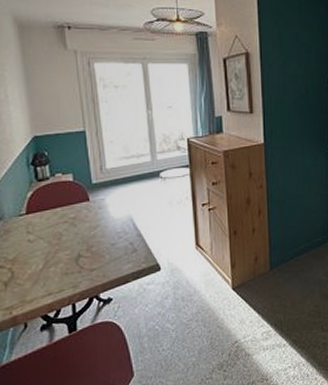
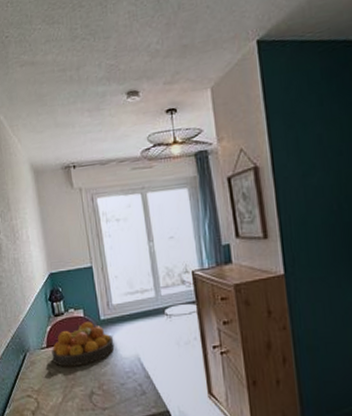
fruit bowl: none [32,186,106,233] -> present [51,322,115,367]

